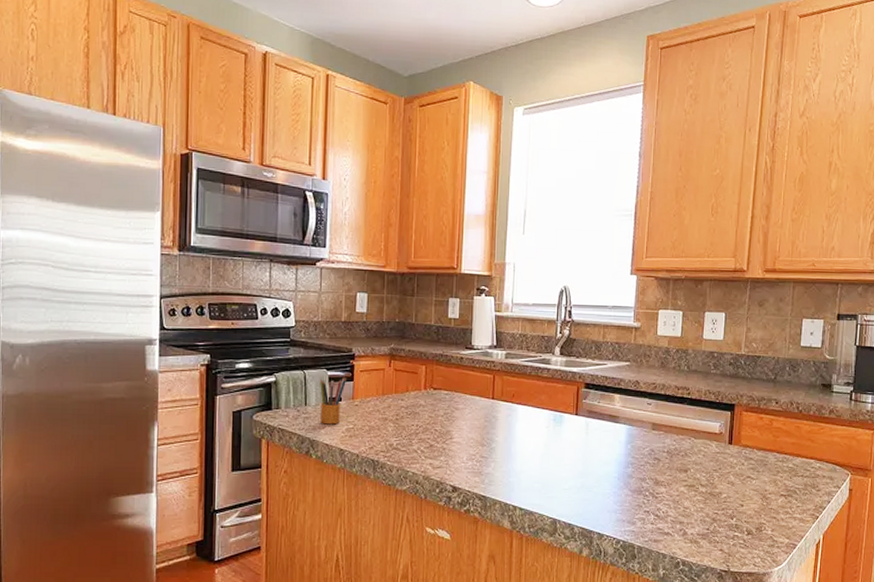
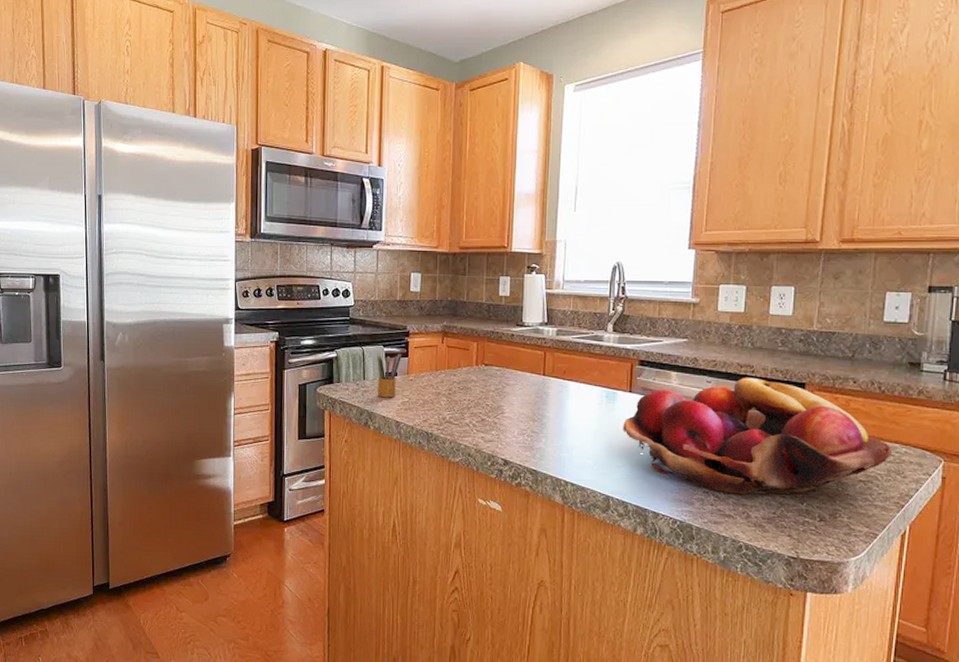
fruit basket: none [569,399,809,512] -> present [623,377,893,494]

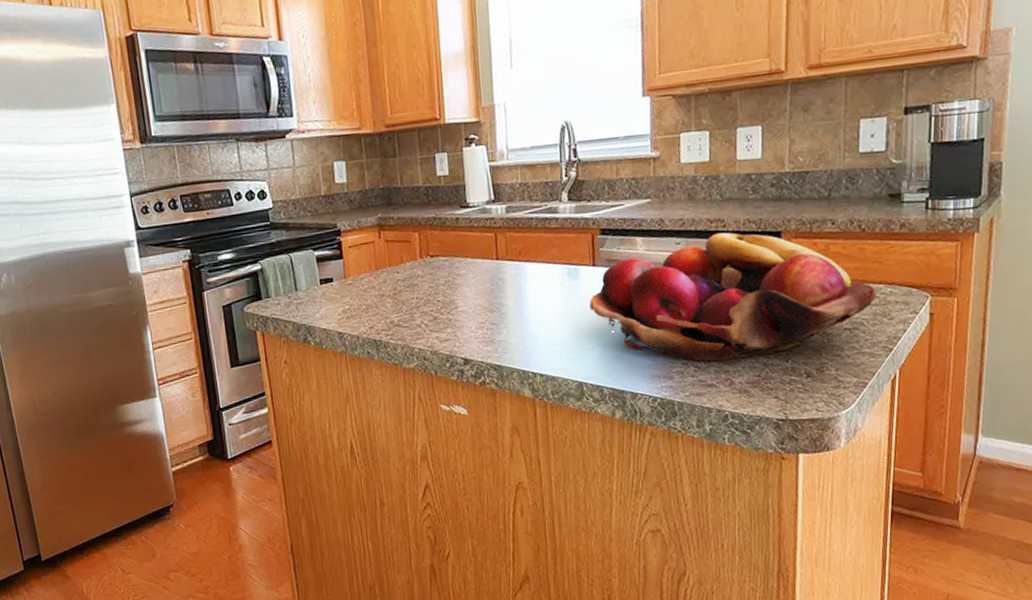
pencil box: present [377,352,401,398] -> none [308,255,335,309]

